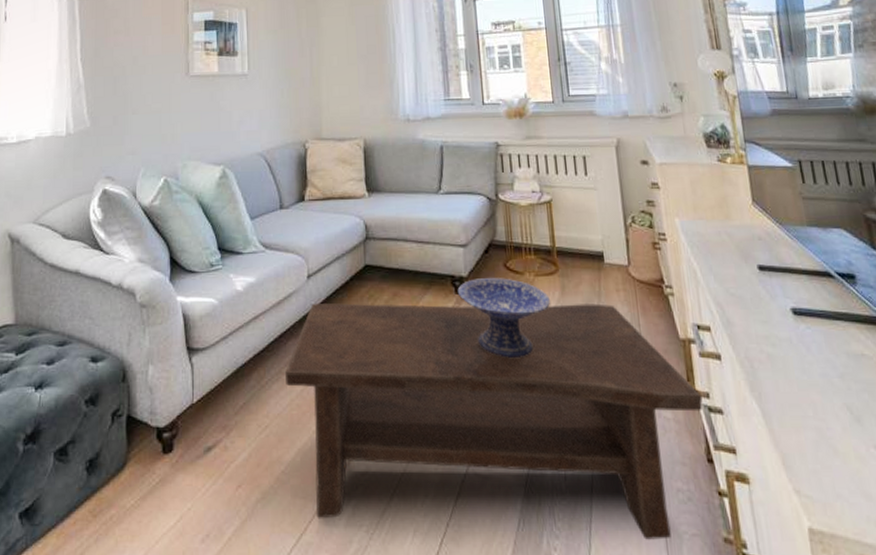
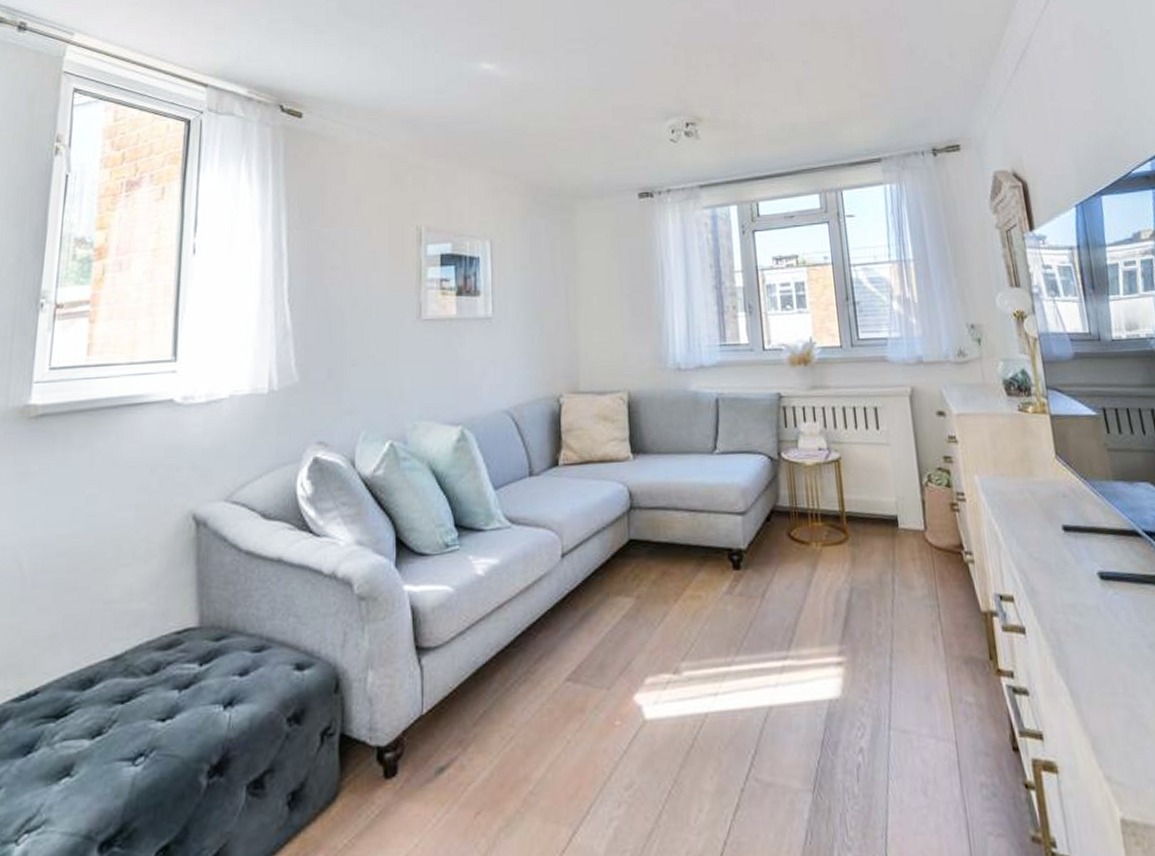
coffee table: present [284,303,703,540] -> none [533,575,1007,847]
decorative bowl: present [457,278,550,358] -> none [735,549,840,642]

